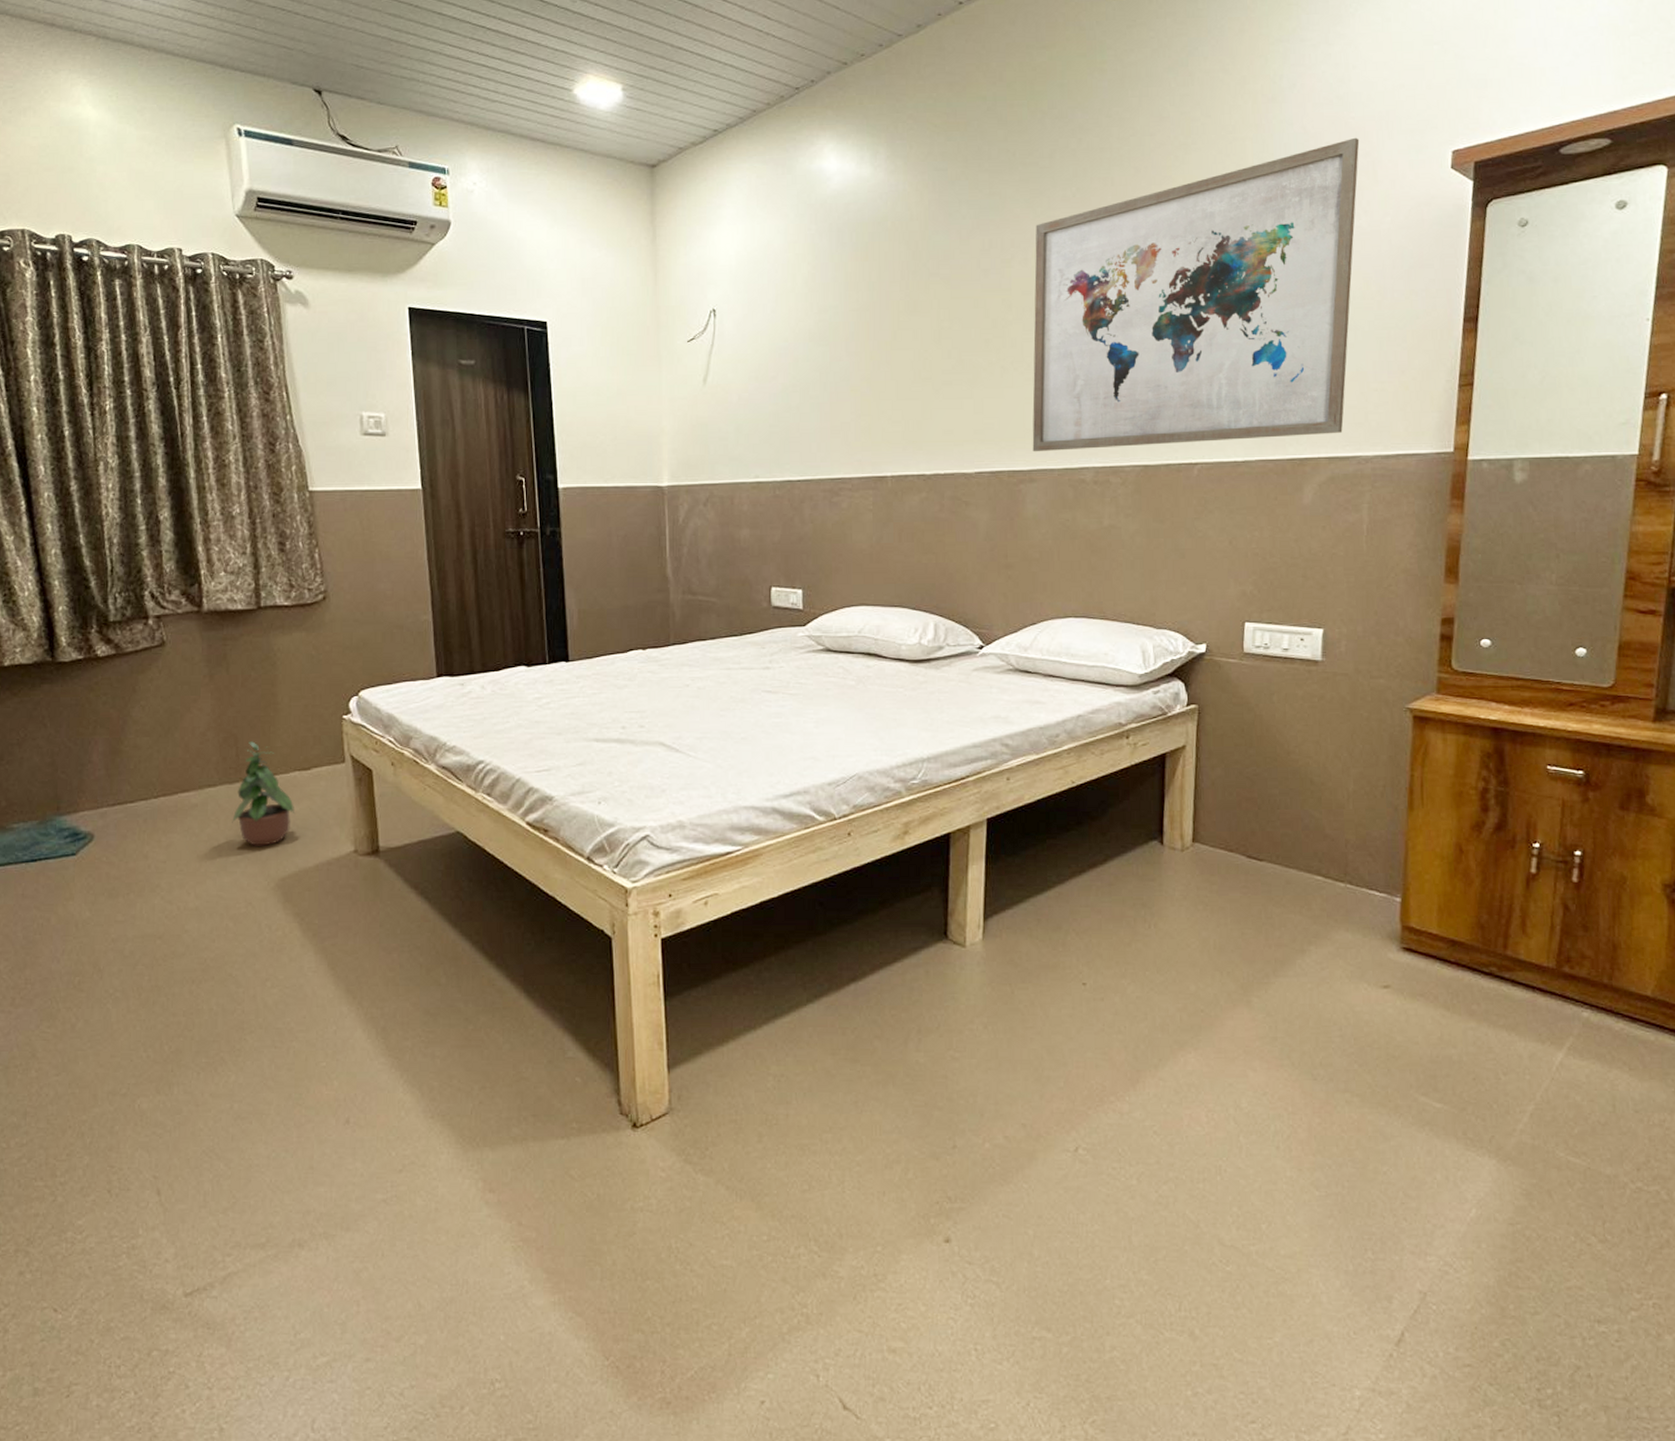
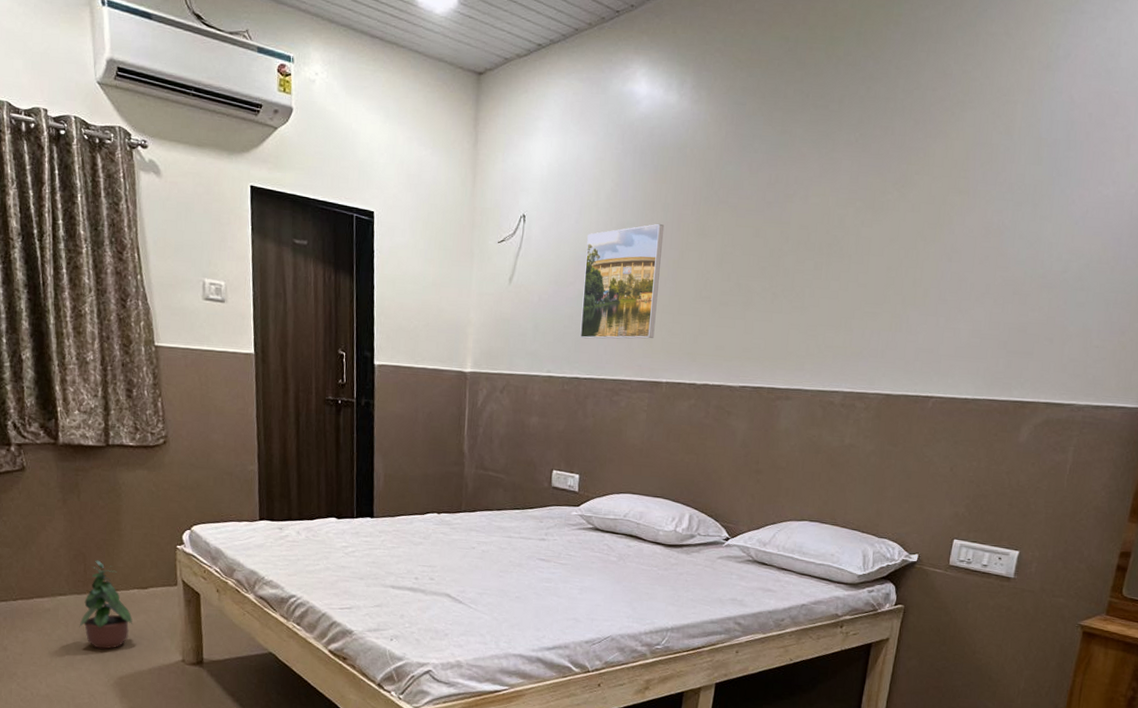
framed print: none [787,304,872,437] -> present [580,223,665,339]
wall art: present [1032,137,1360,452] -> none [791,111,1119,383]

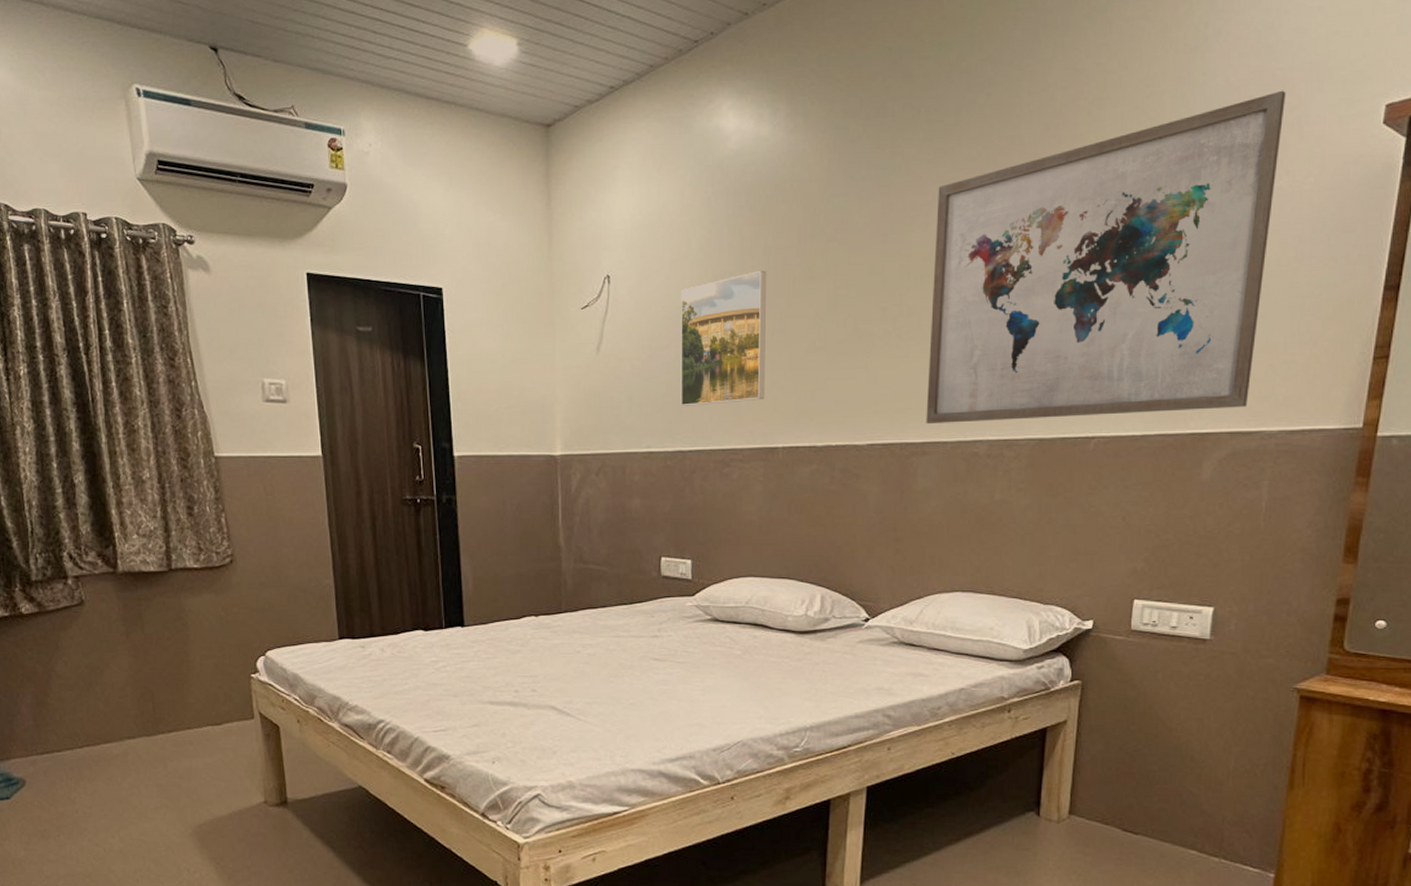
potted plant: present [79,560,133,649] -> none [151,697,209,795]
wall art: none [791,111,1119,383] -> present [926,90,1286,425]

